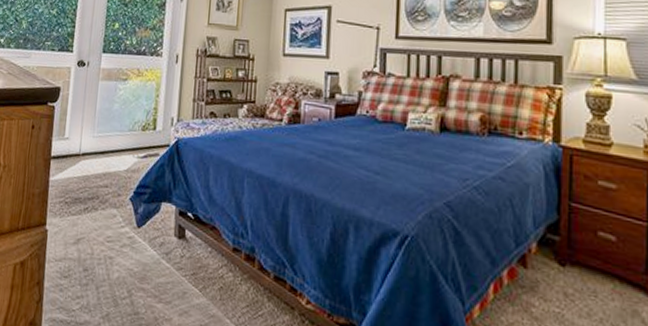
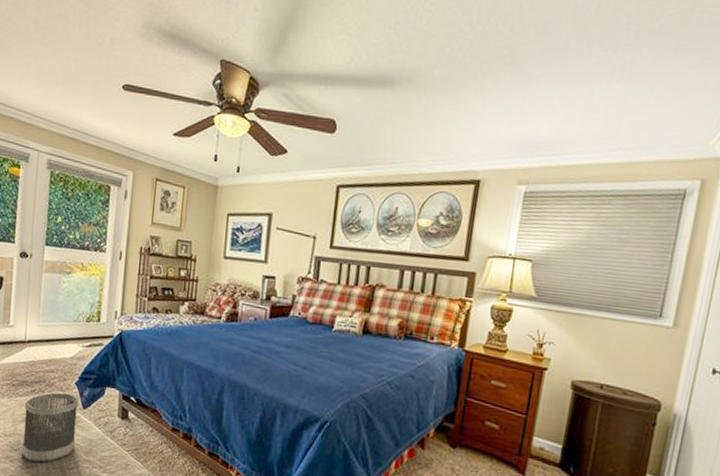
wastebasket: none [72,209,133,292] -> present [22,392,79,463]

